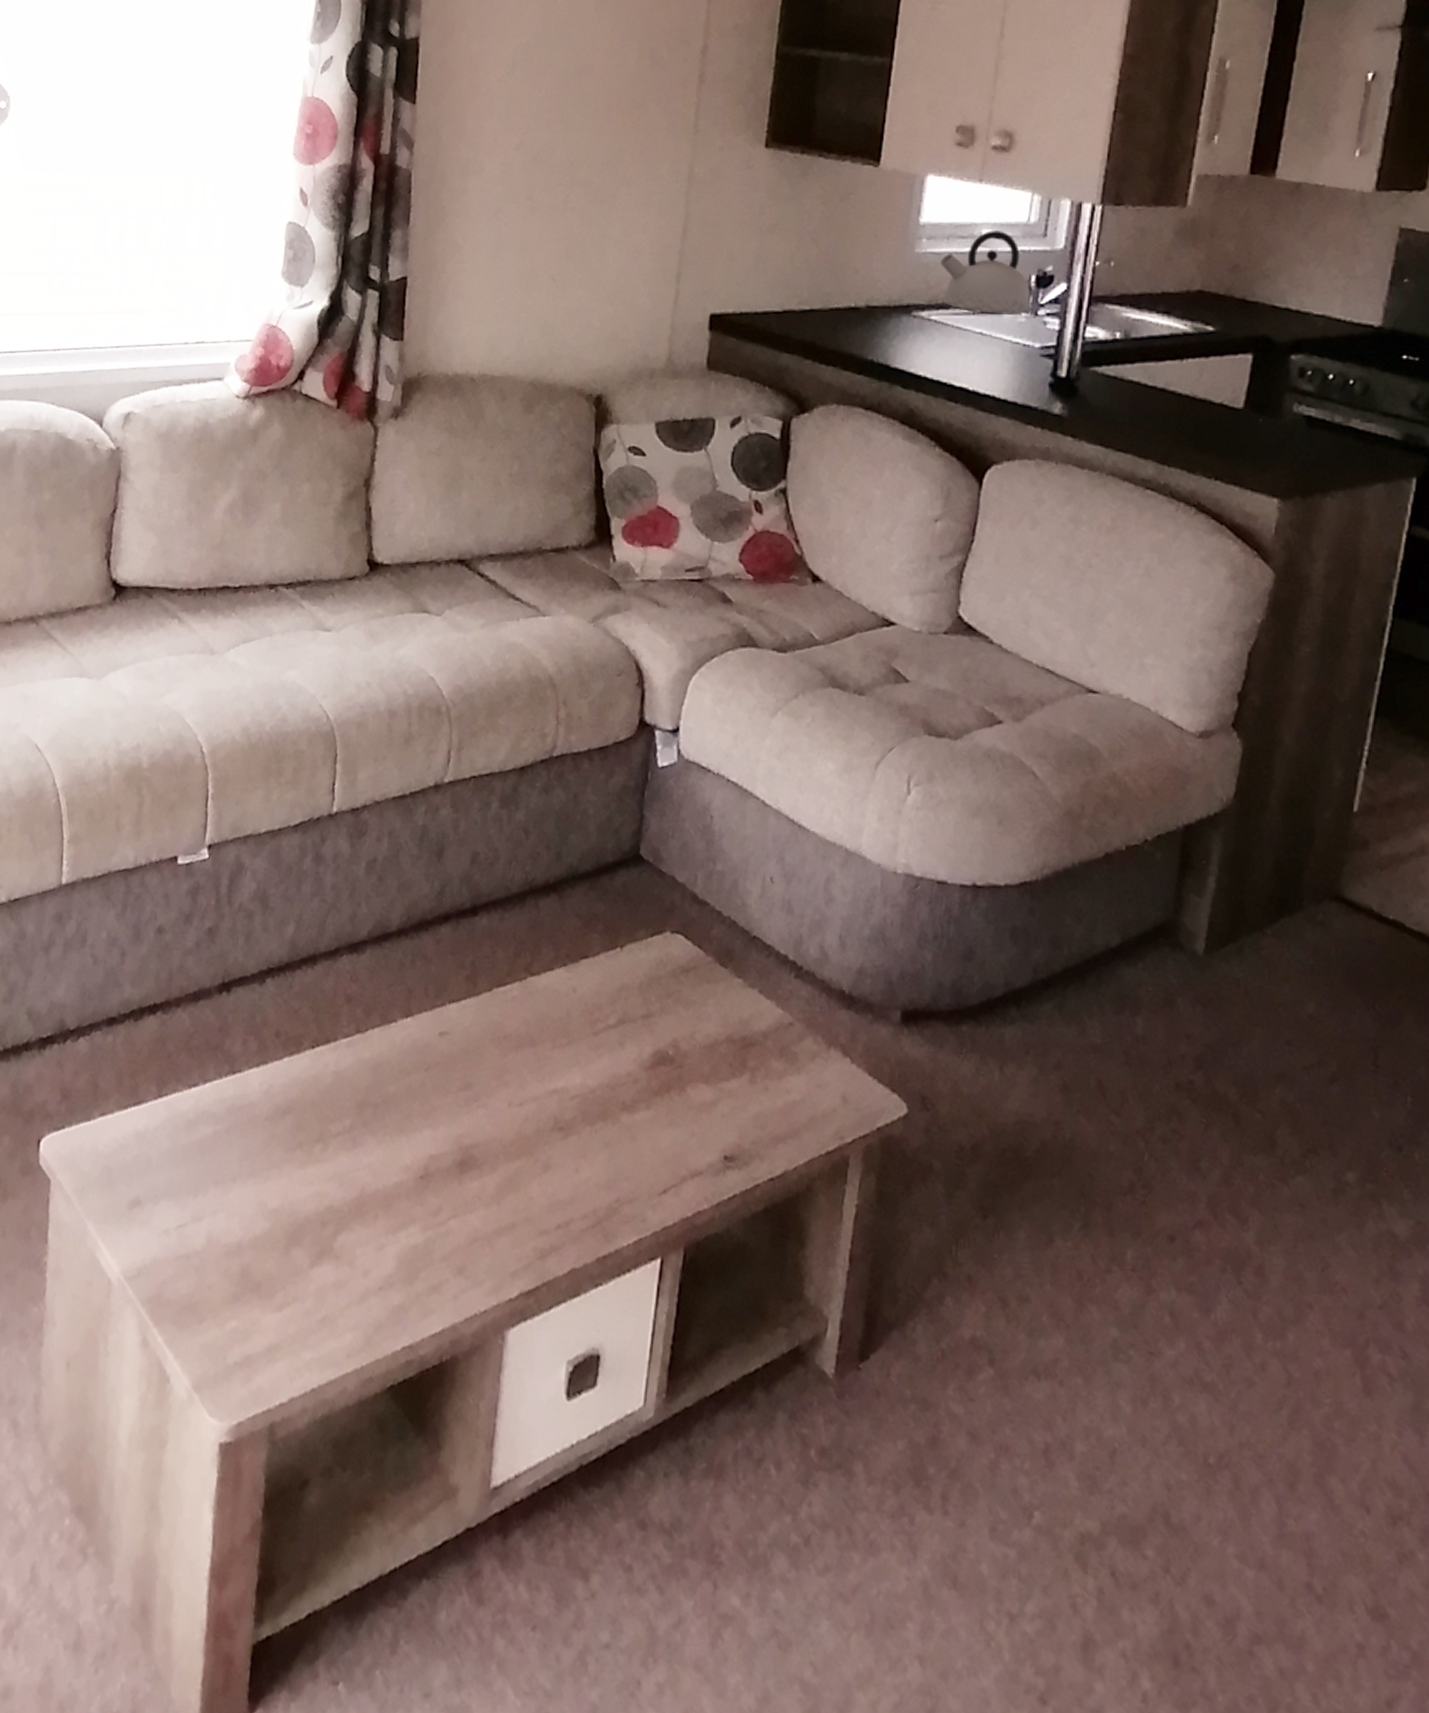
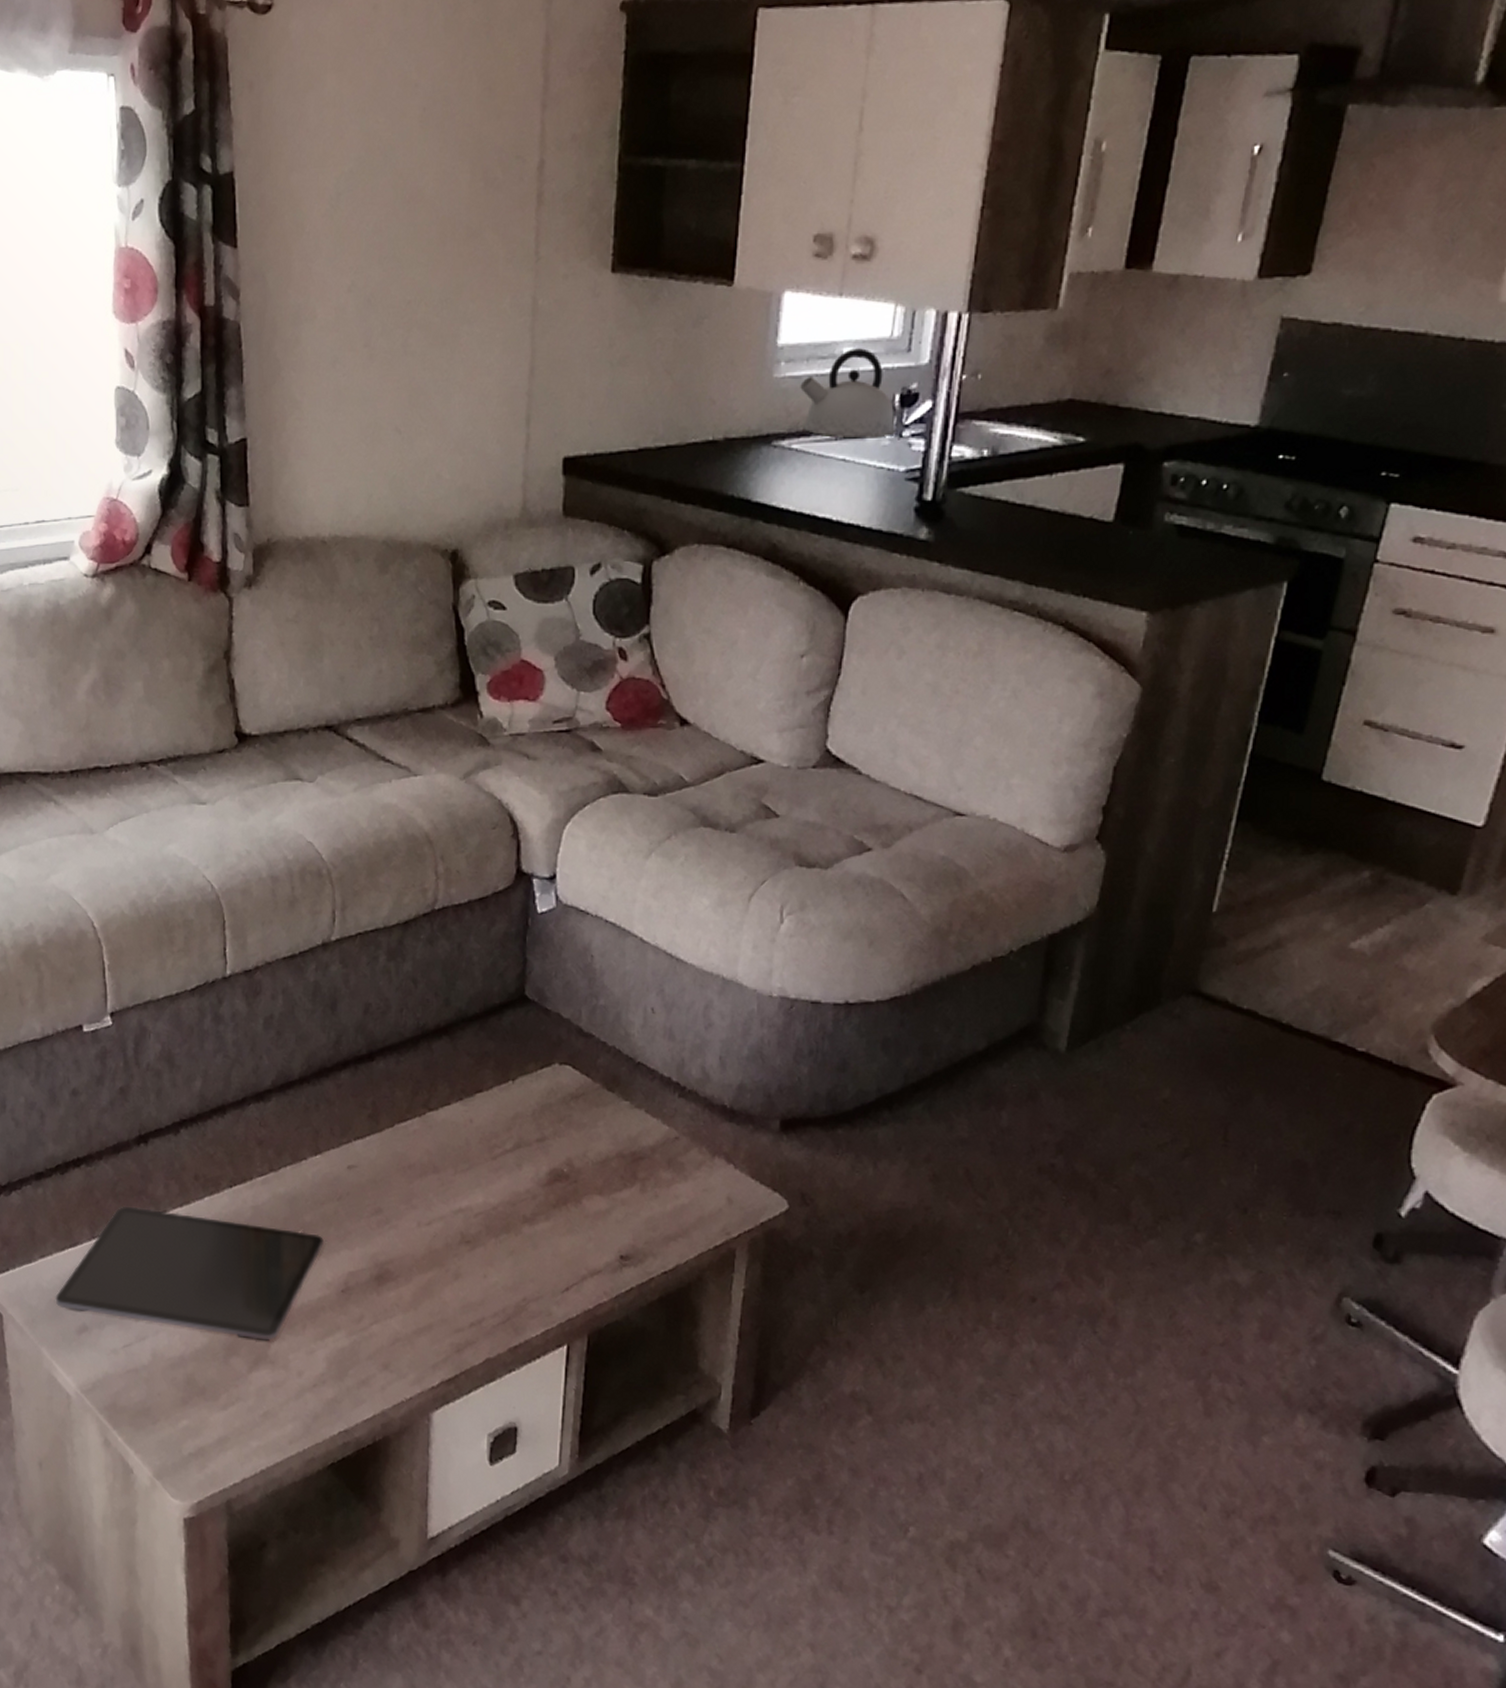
tablet: none [109,1062,407,1231] -> present [55,1206,325,1341]

